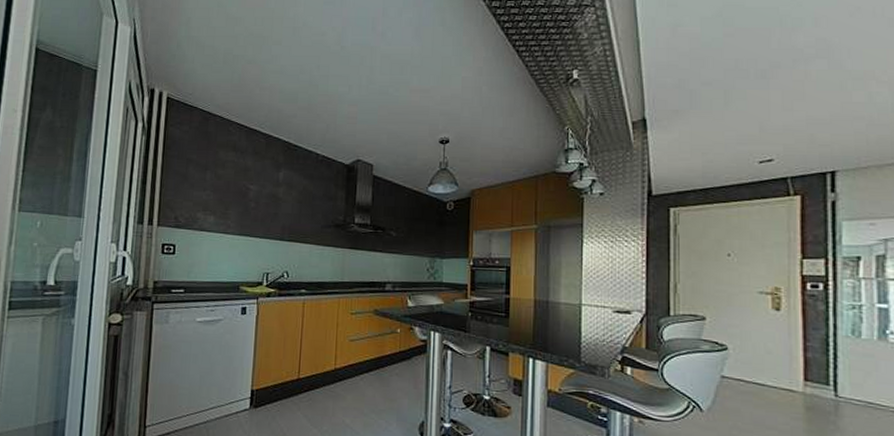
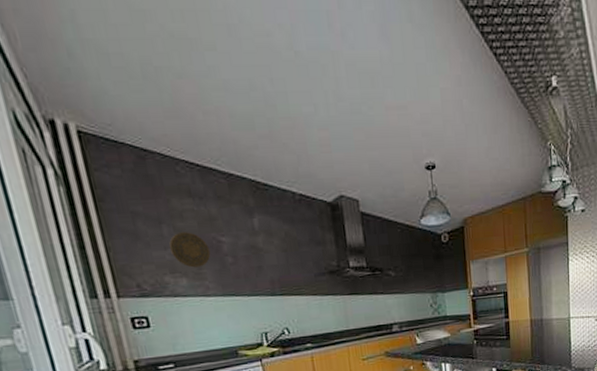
decorative plate: none [208,178,239,208] -> present [169,232,211,268]

